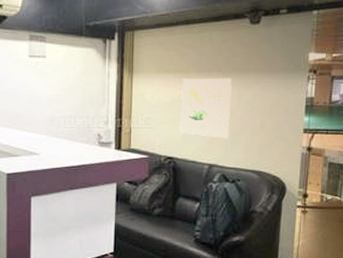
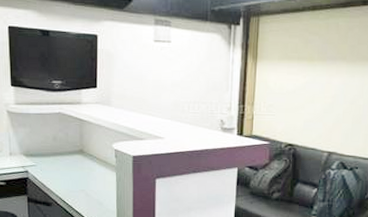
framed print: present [180,78,232,139] -> none [301,66,356,127]

